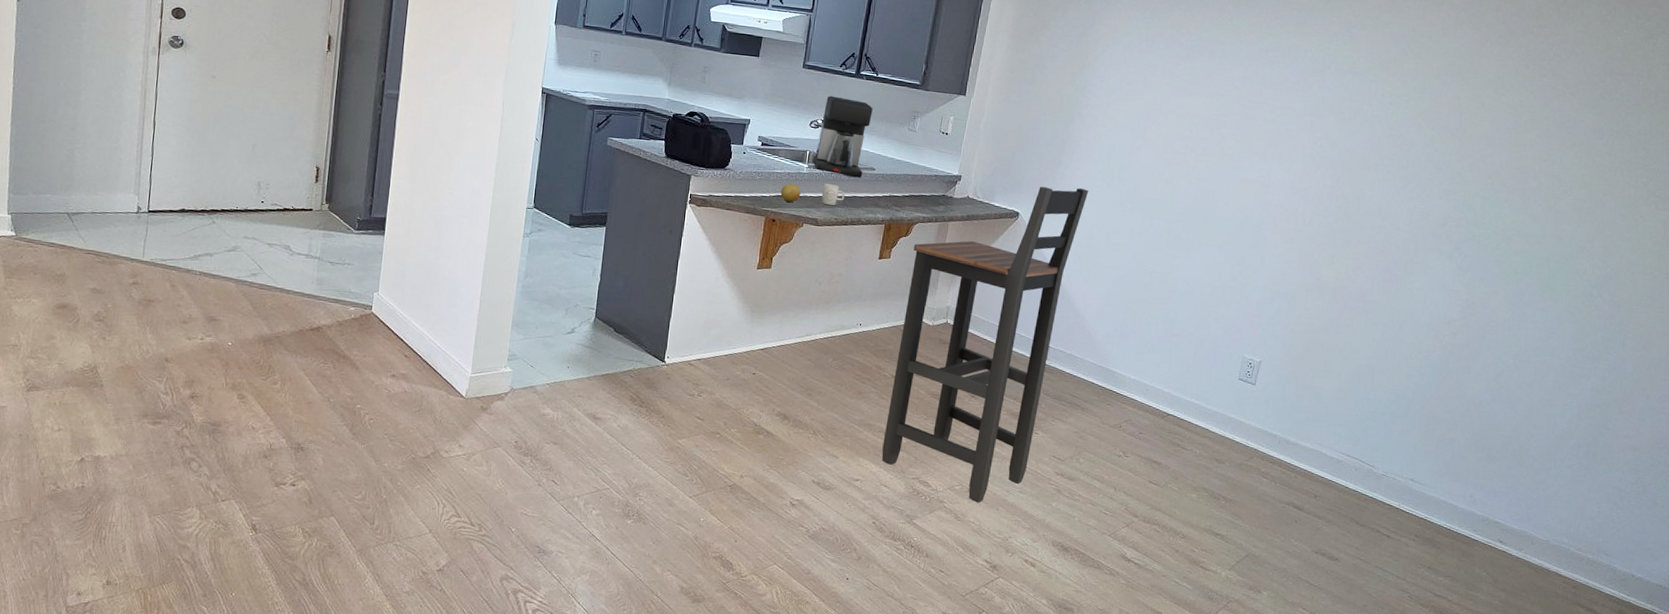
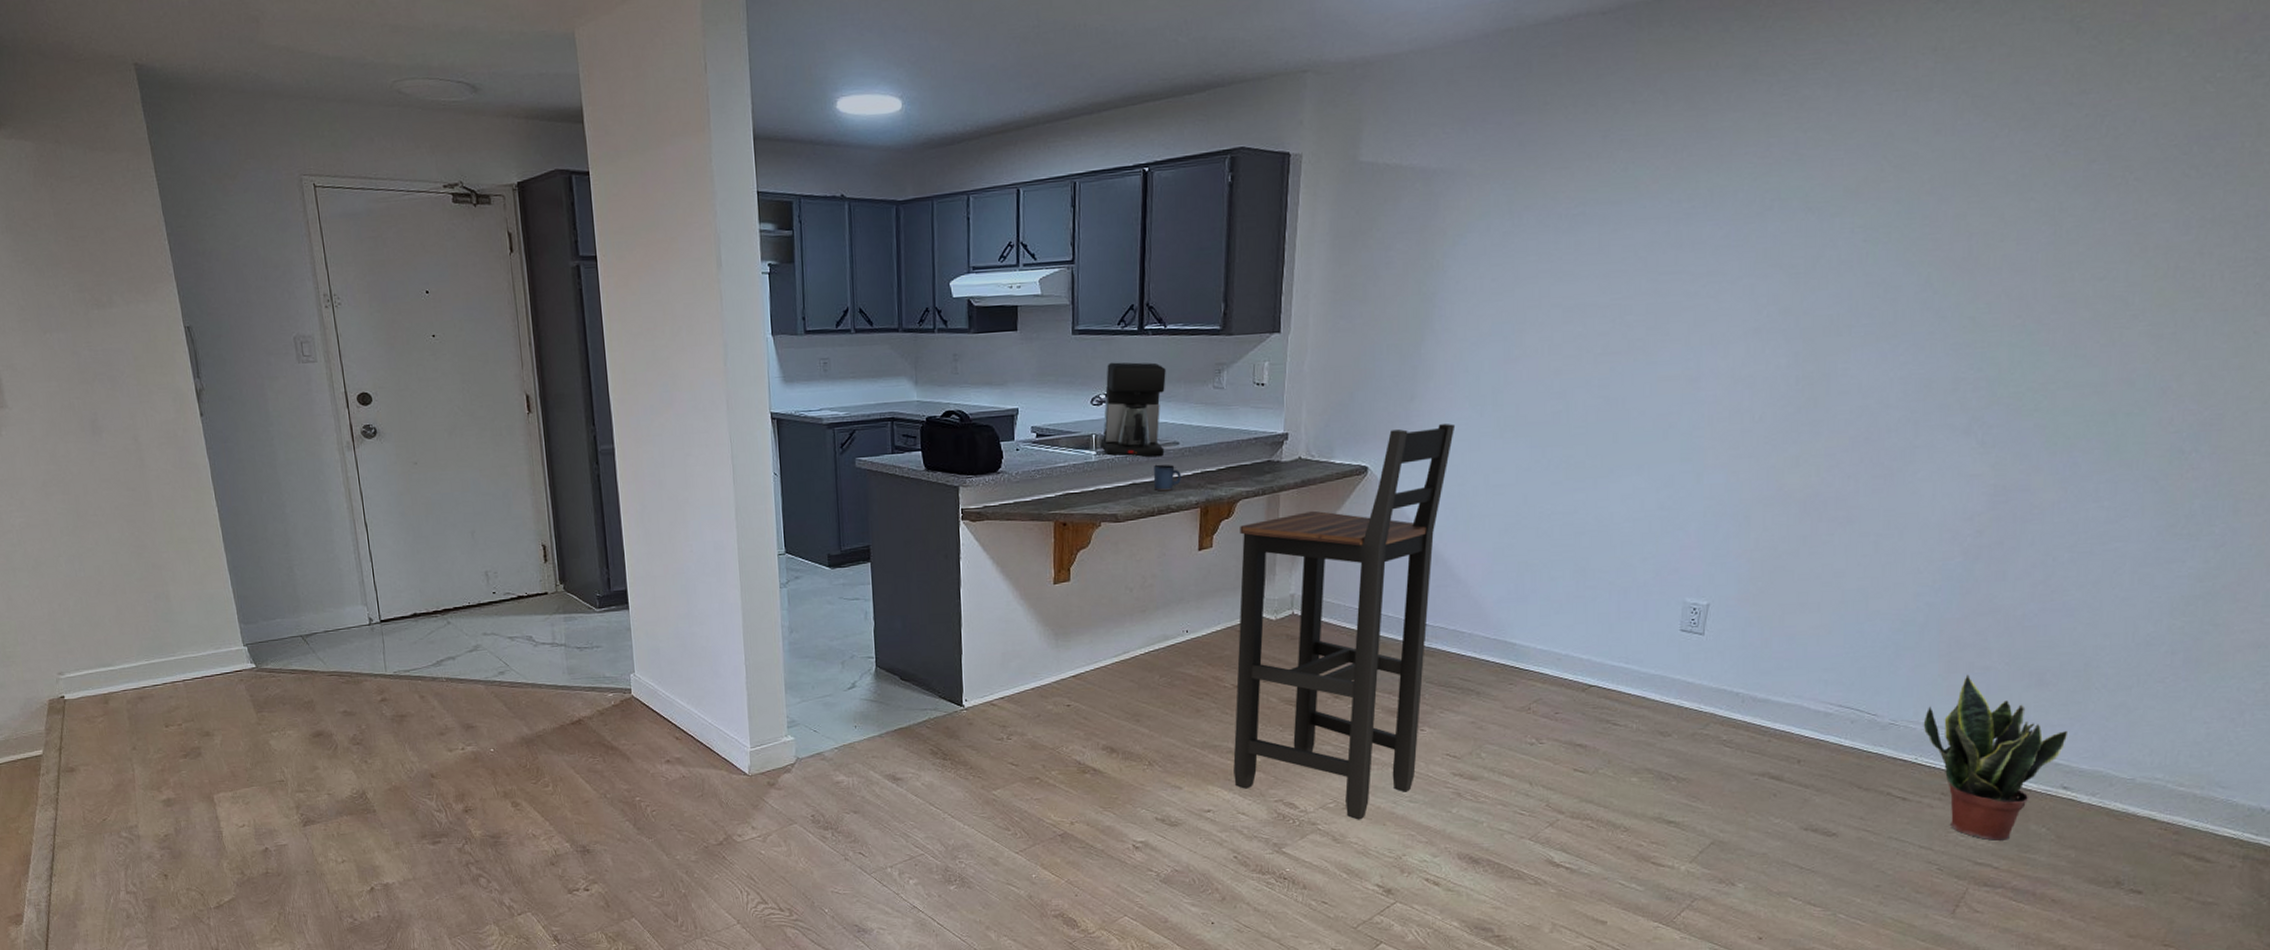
fruit: present [780,183,801,202] -> none [1068,477,1093,499]
mug: present [821,184,845,206] -> none [1117,470,1146,496]
mug: none [851,184,873,207] -> present [1154,465,1181,492]
potted plant: none [1406,443,1506,579] -> present [1923,674,2069,841]

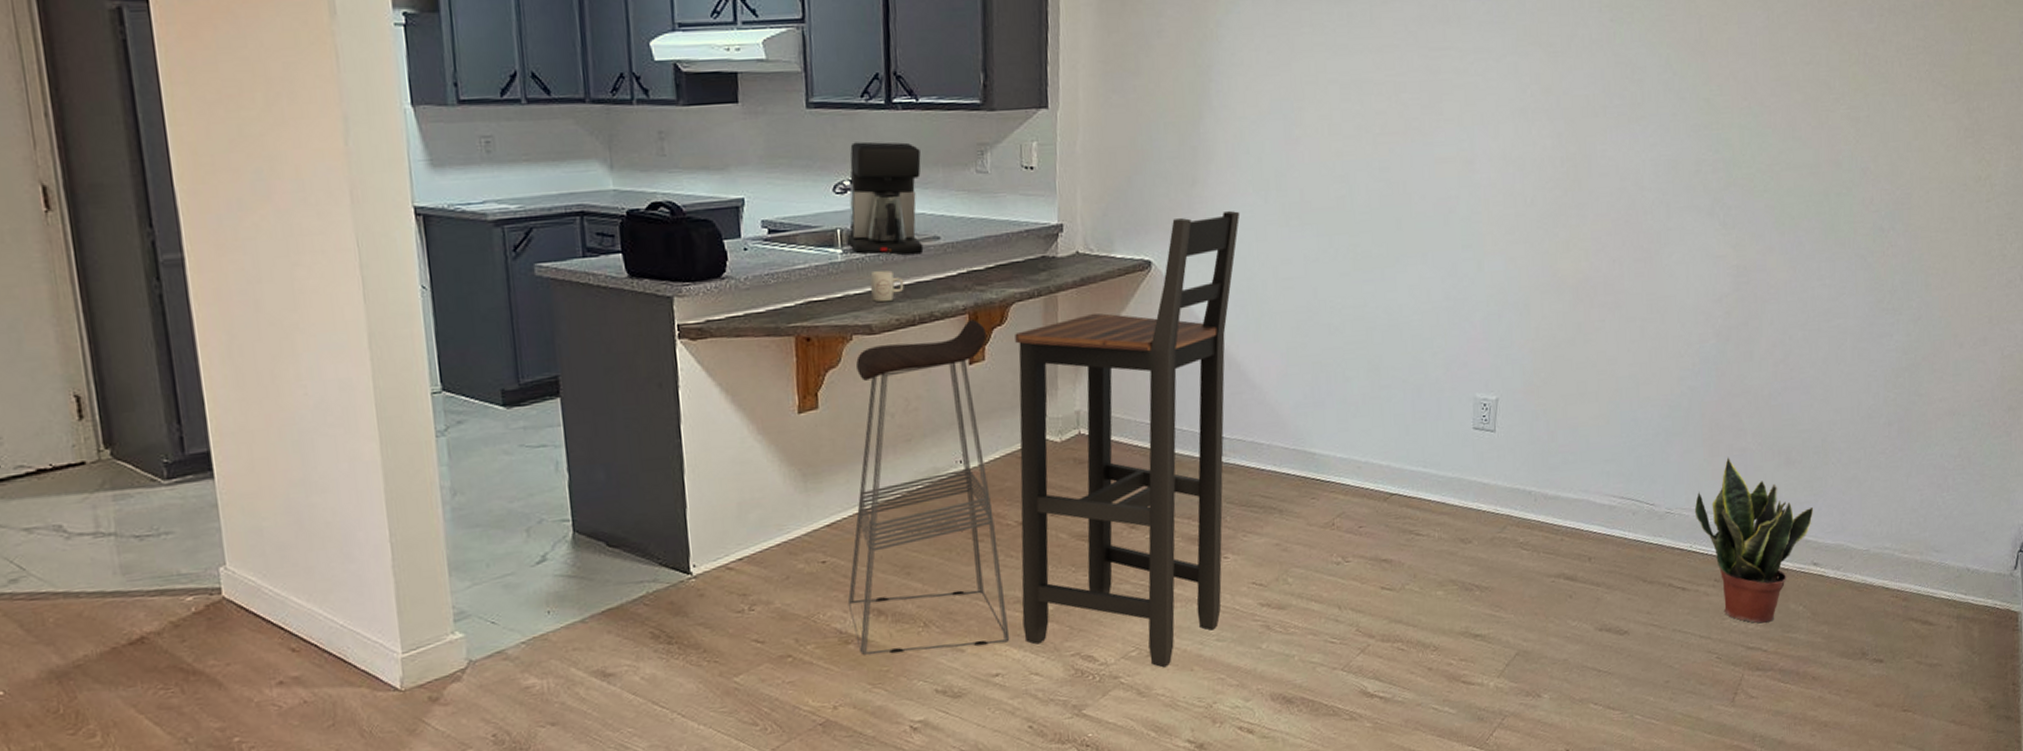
bar stool: none [1087,512,1222,786] -> present [848,319,1010,655]
mug: none [1117,470,1146,496] -> present [870,270,904,303]
mug: present [1154,465,1181,492] -> none [912,263,945,296]

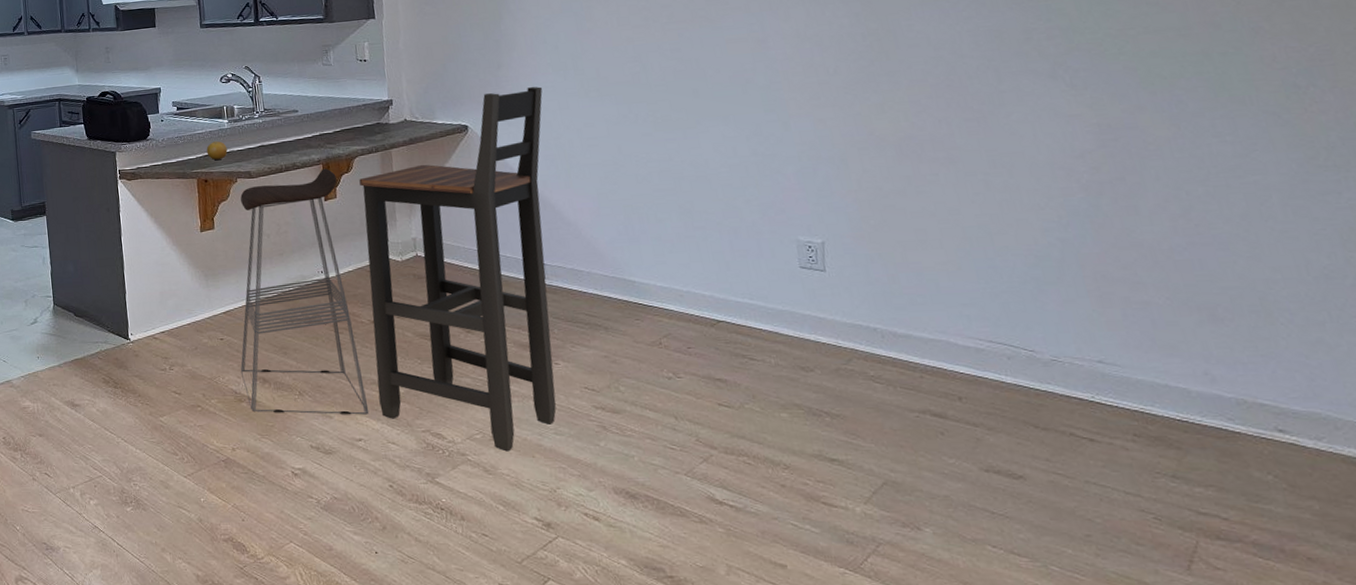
fruit: none [810,280,841,308] -> present [206,141,228,160]
coffee maker: present [847,141,924,255] -> none [231,47,287,124]
mug: present [870,270,904,303] -> none [248,134,273,156]
potted plant: present [1694,457,1814,624] -> none [1089,309,1266,488]

